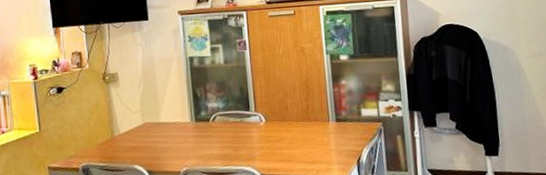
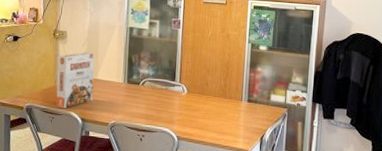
cereal box: none [111,93,158,163] -> present [56,52,95,109]

